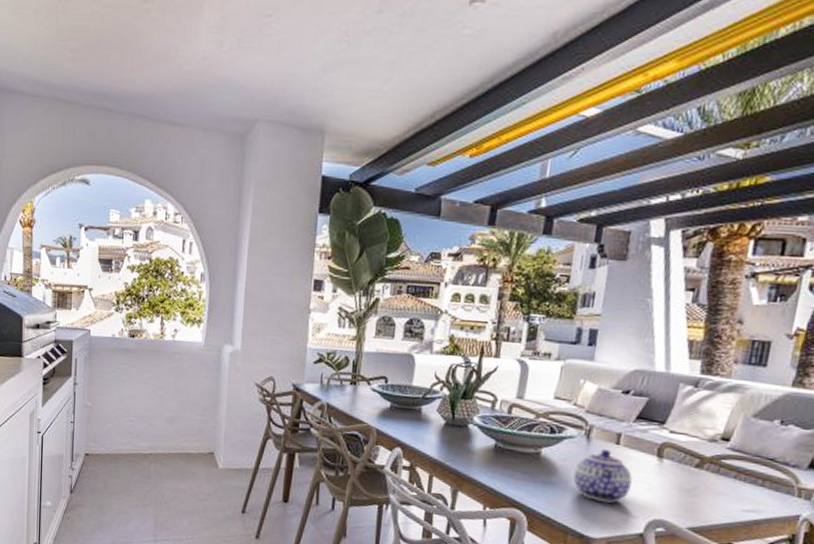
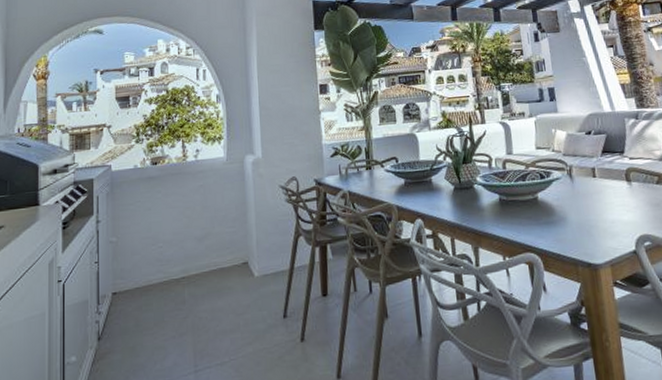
teapot: present [573,449,632,503] -> none [567,184,615,230]

